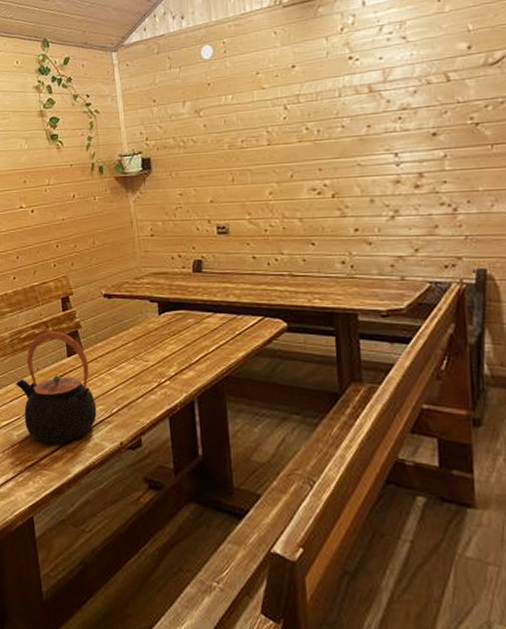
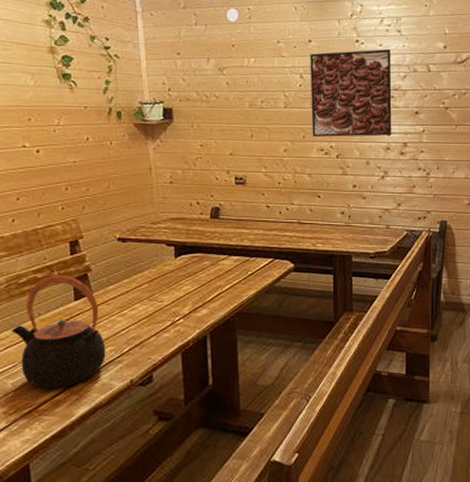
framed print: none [294,61,402,175] -> present [310,48,392,137]

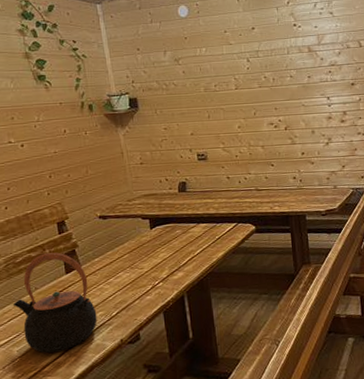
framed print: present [310,48,392,137] -> none [254,29,332,112]

